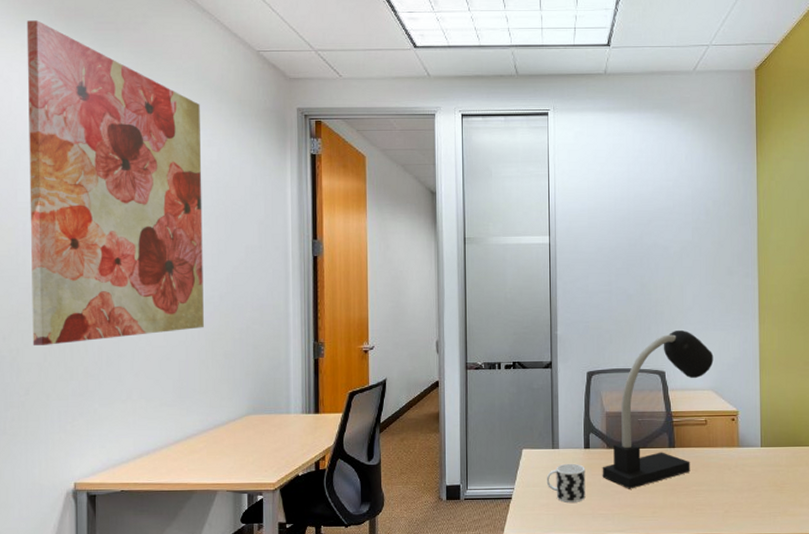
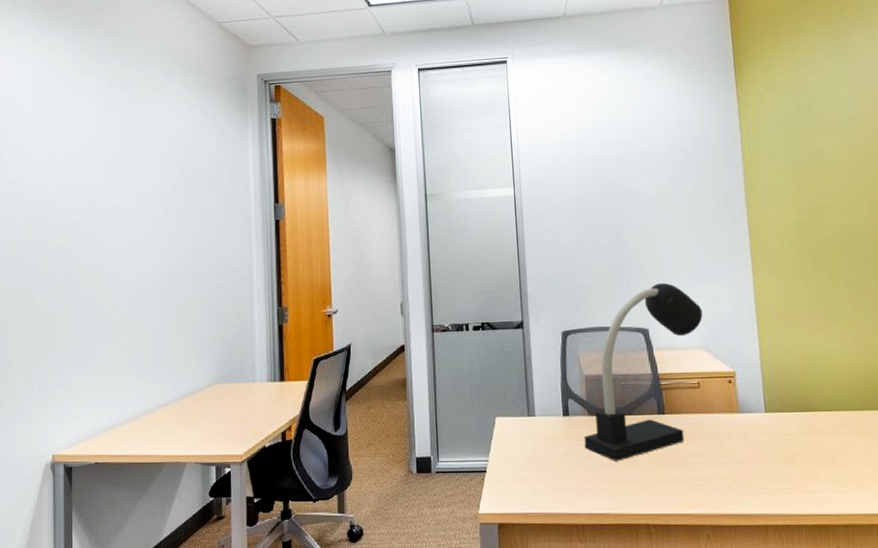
wall art: present [26,20,204,345] -> none [13,11,172,318]
cup: present [546,463,586,502] -> none [523,432,567,476]

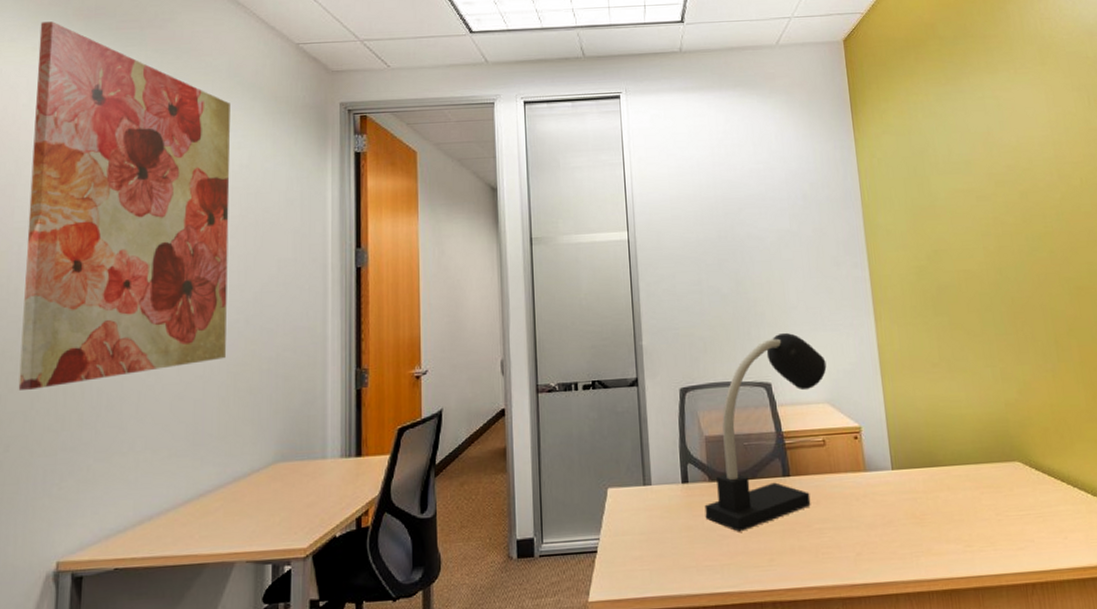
wall art: none [13,11,172,318] -> present [18,21,230,390]

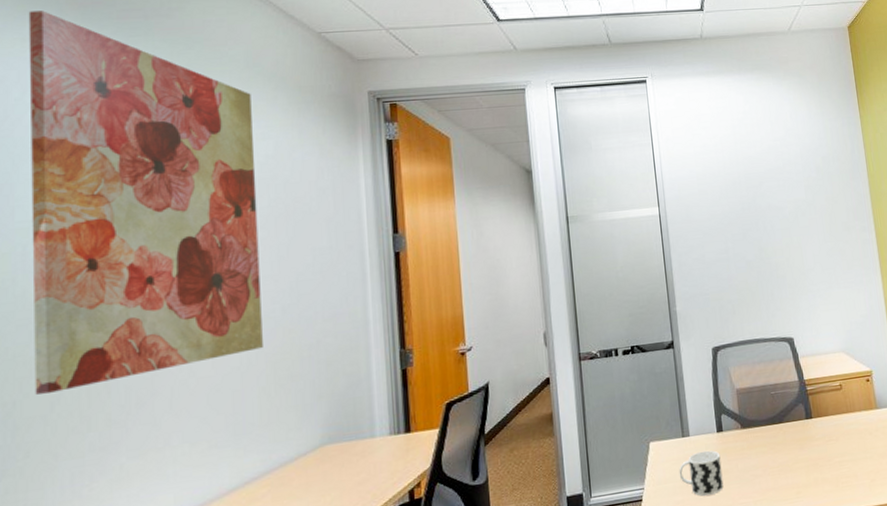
cup: none [638,502,687,554] -> present [679,450,724,496]
desk lamp: present [704,332,827,532] -> none [738,291,841,471]

